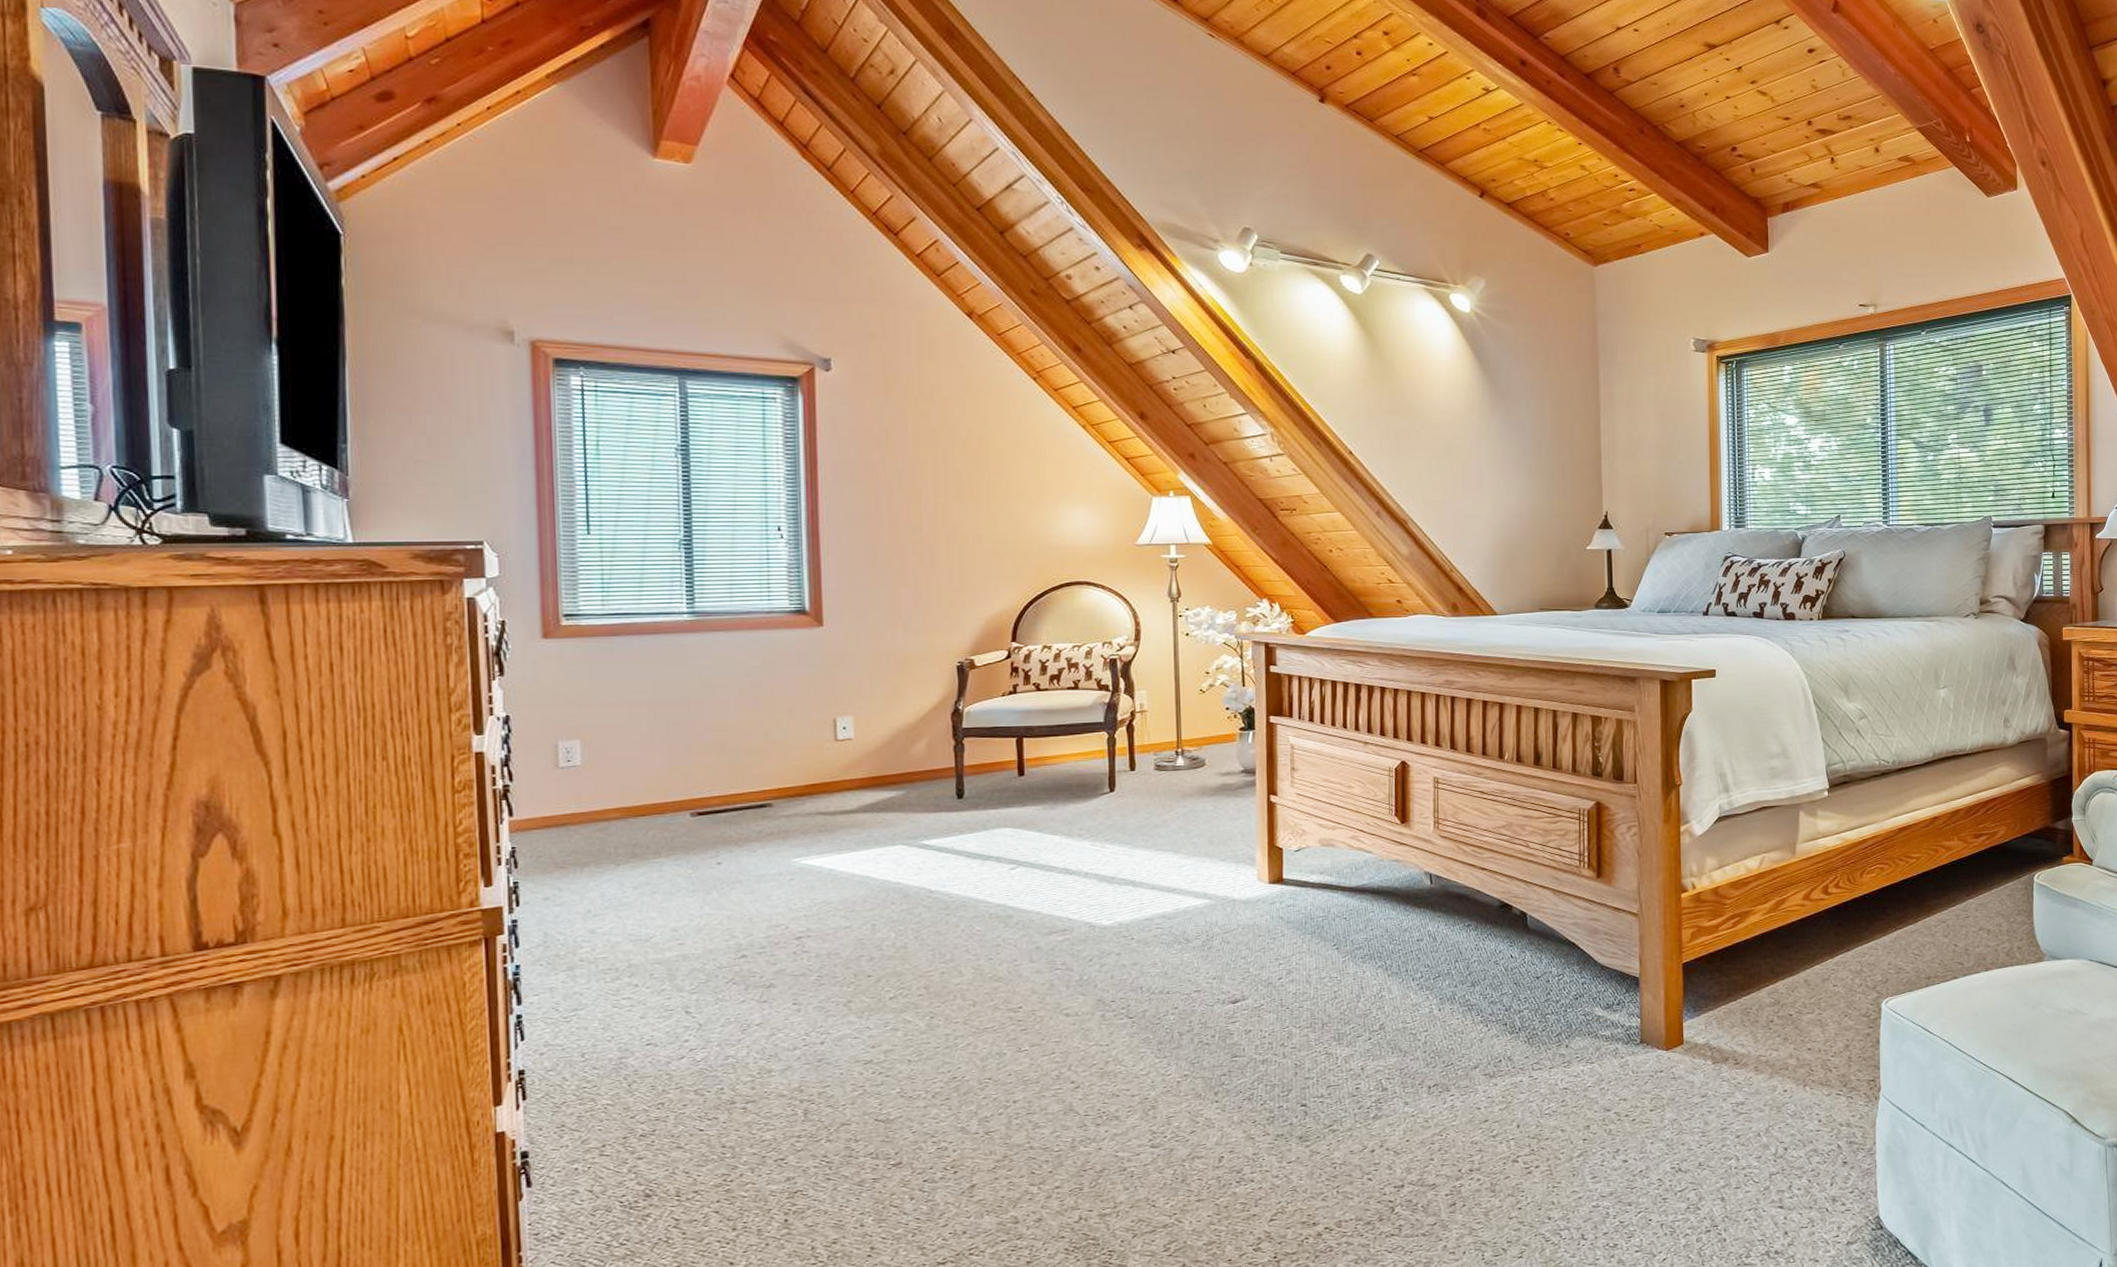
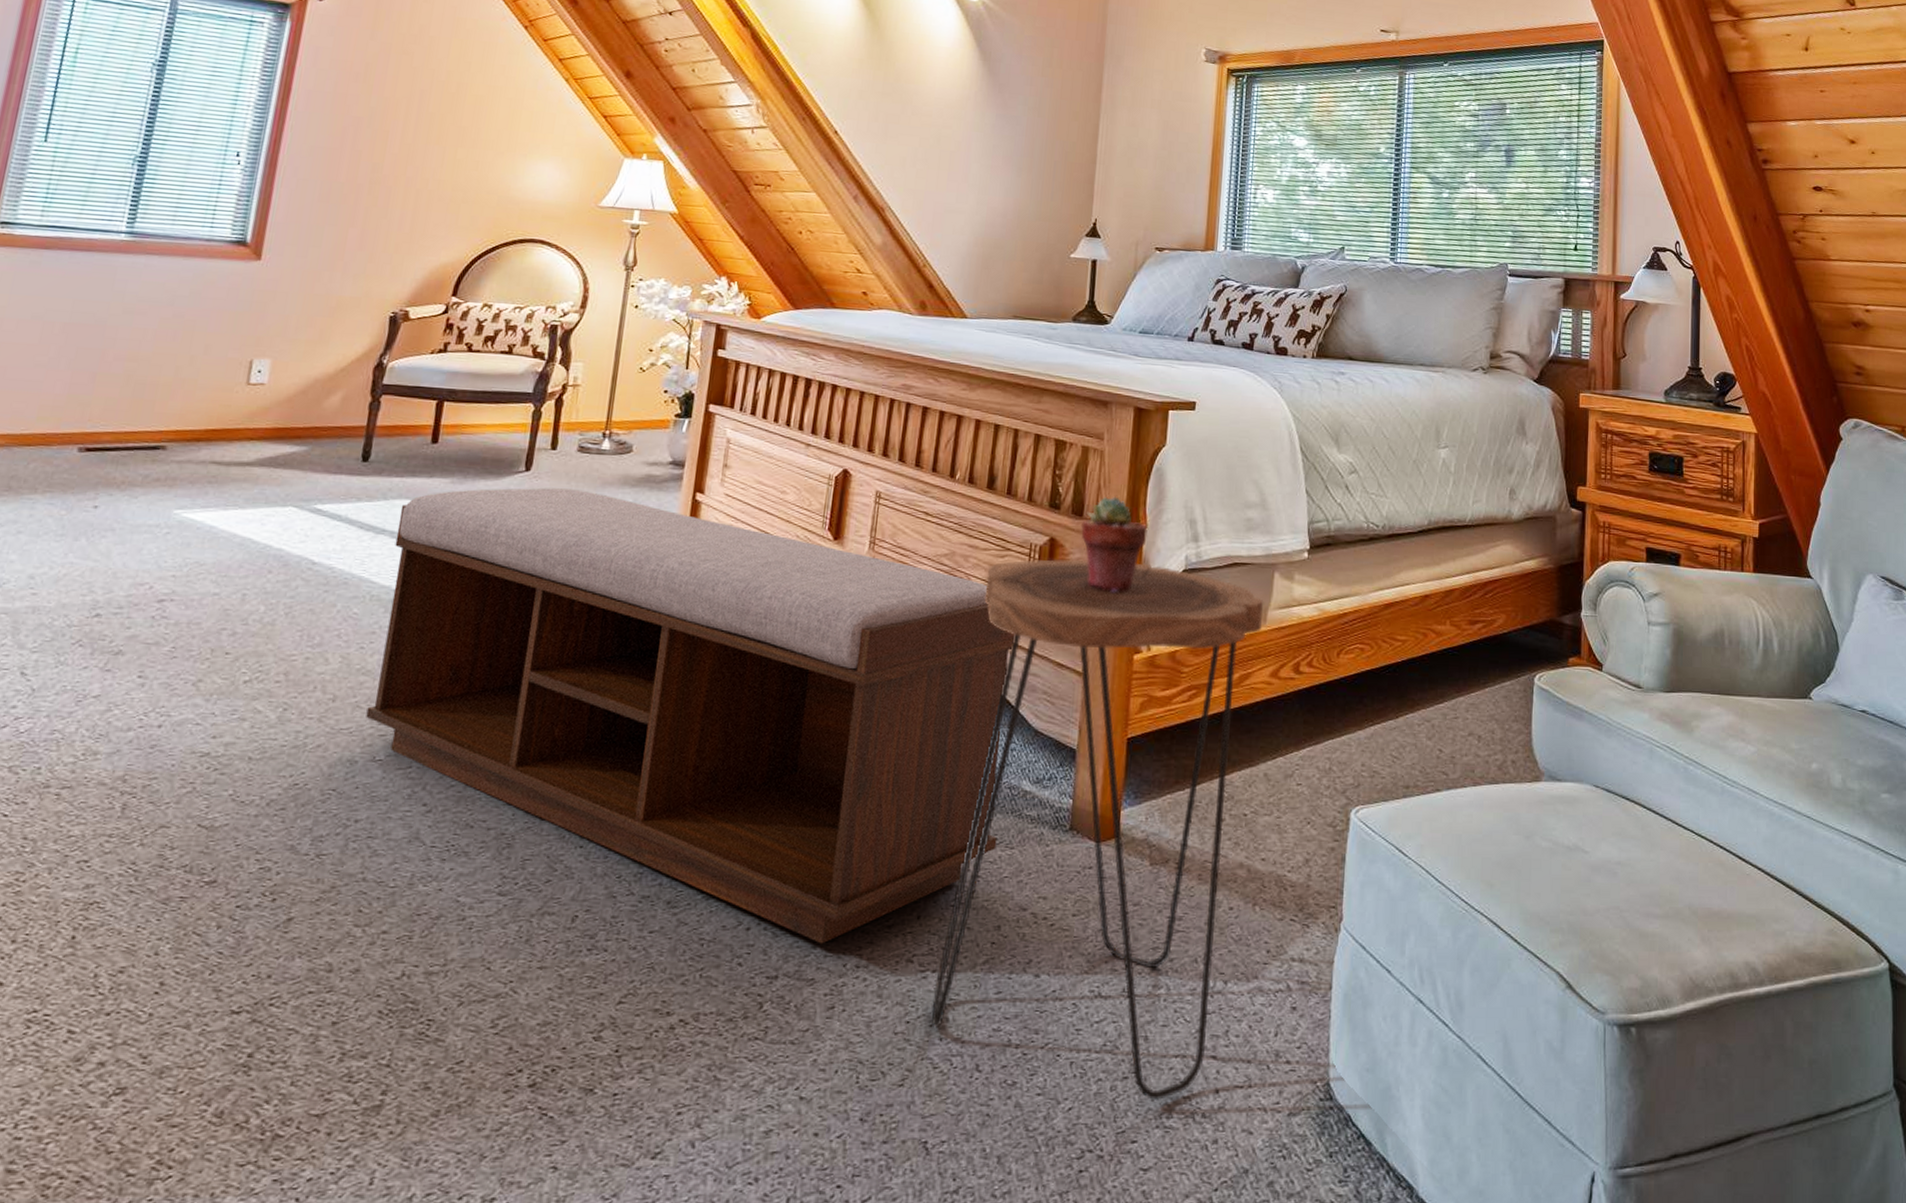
bench: none [1001,803,1578,1156] -> present [366,487,1015,944]
side table: none [1538,815,1793,1246] -> present [931,559,1264,1102]
potted succulent: none [1622,760,1683,843] -> present [1080,496,1148,592]

